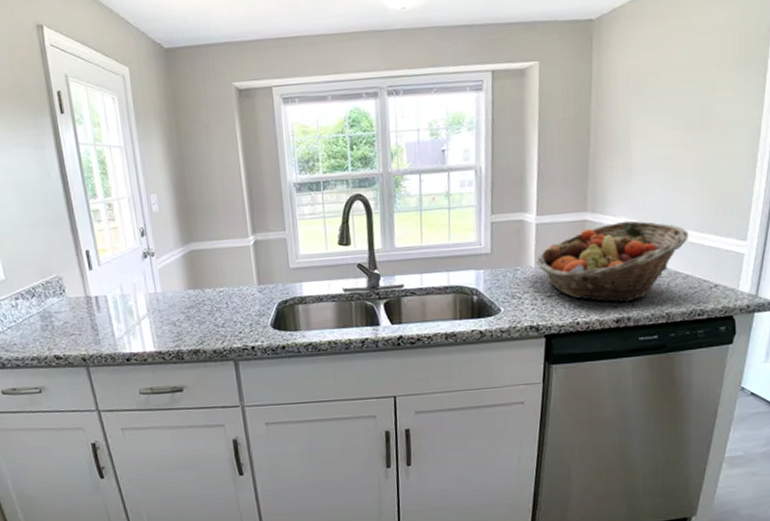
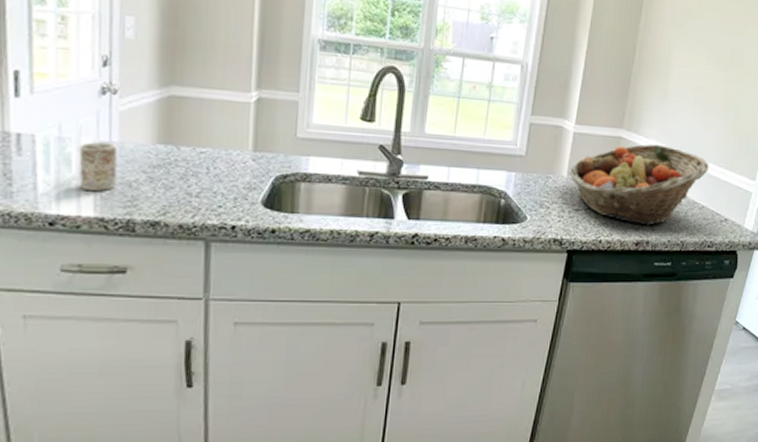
mug: none [136,294,166,332] -> present [78,142,118,191]

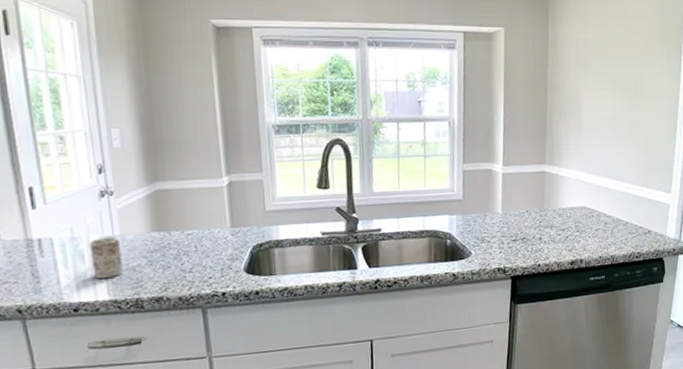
fruit basket: present [569,144,709,226] -> none [503,173,627,246]

